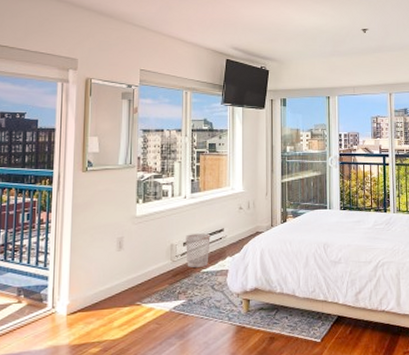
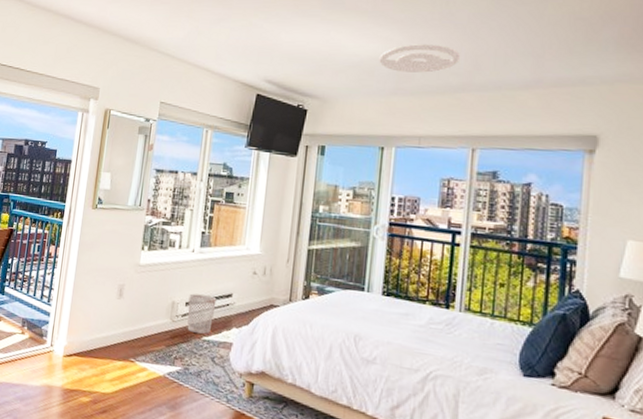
ceiling fixture: none [319,17,374,39] -> present [379,44,460,73]

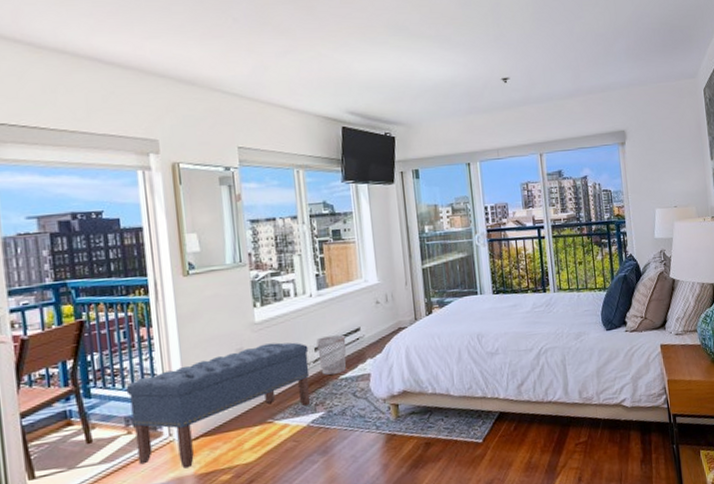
bench: none [23,286,181,380] -> present [126,342,311,469]
ceiling fixture: present [379,44,460,73] -> none [450,64,517,92]

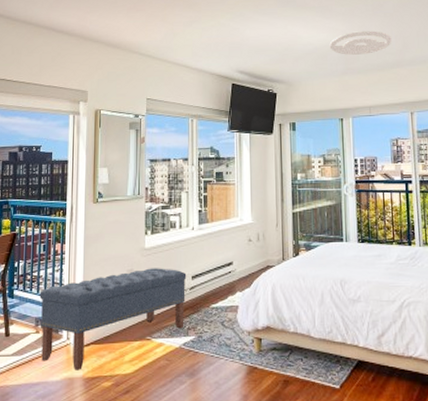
wastebasket: present [316,334,347,375] -> none [194,267,219,302]
ceiling fixture: none [450,64,517,92] -> present [329,31,392,55]

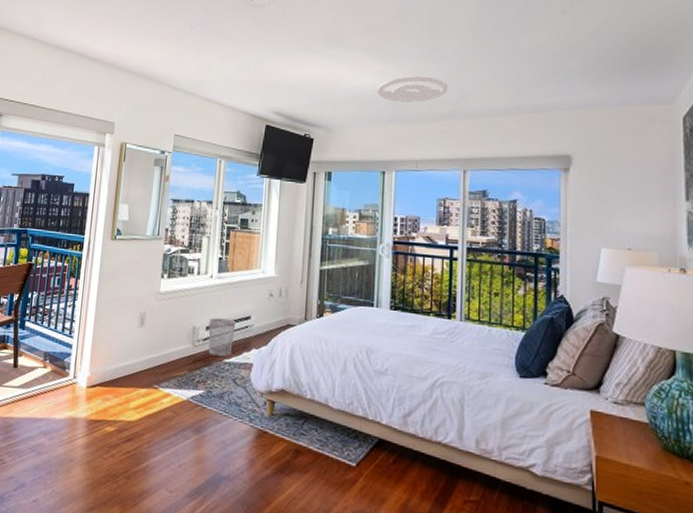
bench: present [39,268,187,370] -> none [46,313,201,411]
wastebasket: none [194,267,219,302] -> present [208,318,236,357]

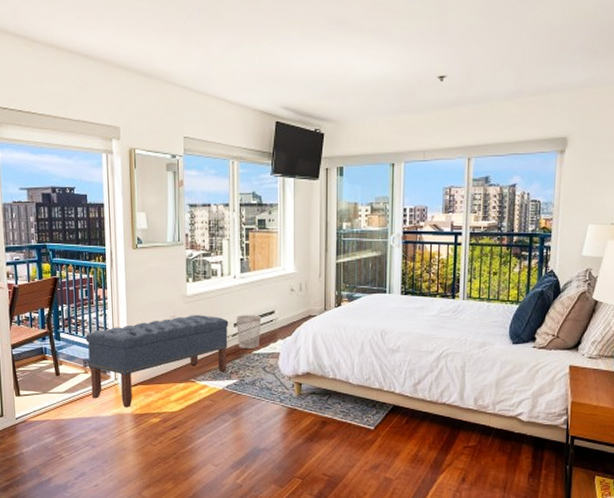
bench: none [46,313,201,411] -> present [85,315,229,408]
ceiling fixture: present [377,76,448,102] -> none [385,61,455,90]

